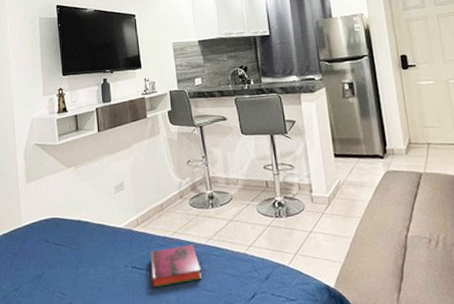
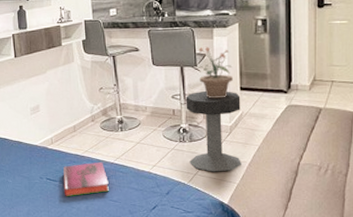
side table: none [278,158,345,251] -> present [185,90,241,172]
potted plant: none [285,112,326,167] -> present [195,46,233,99]

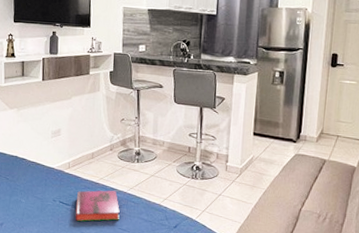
side table: present [185,90,241,172] -> none [199,132,253,211]
potted plant: present [195,46,233,99] -> none [213,90,248,141]

